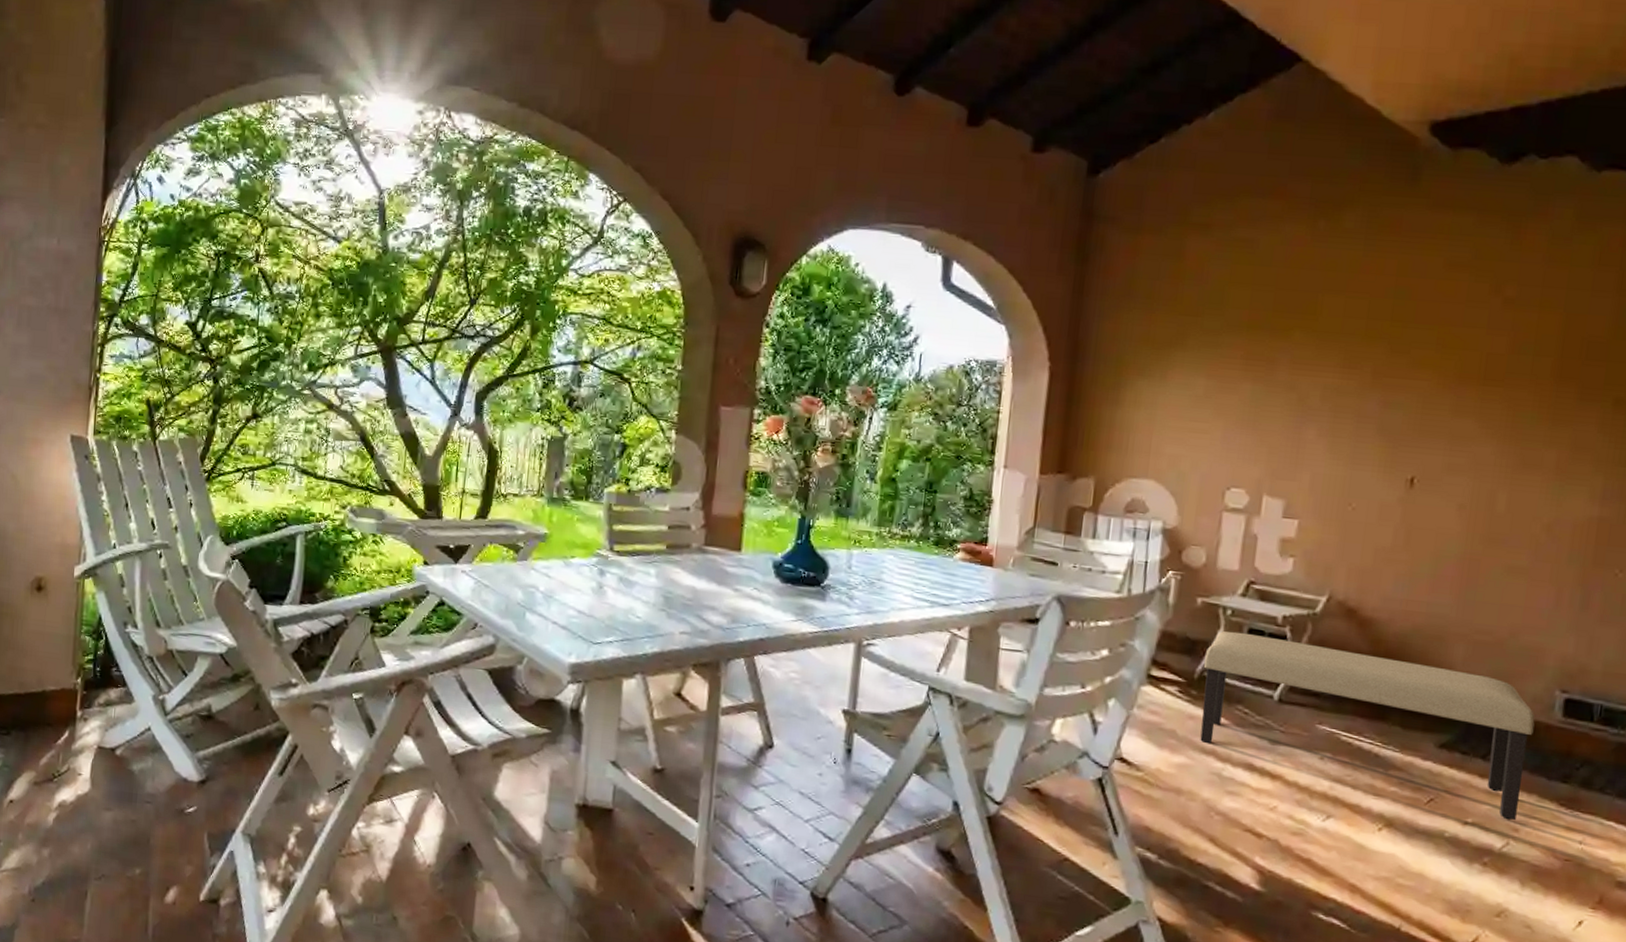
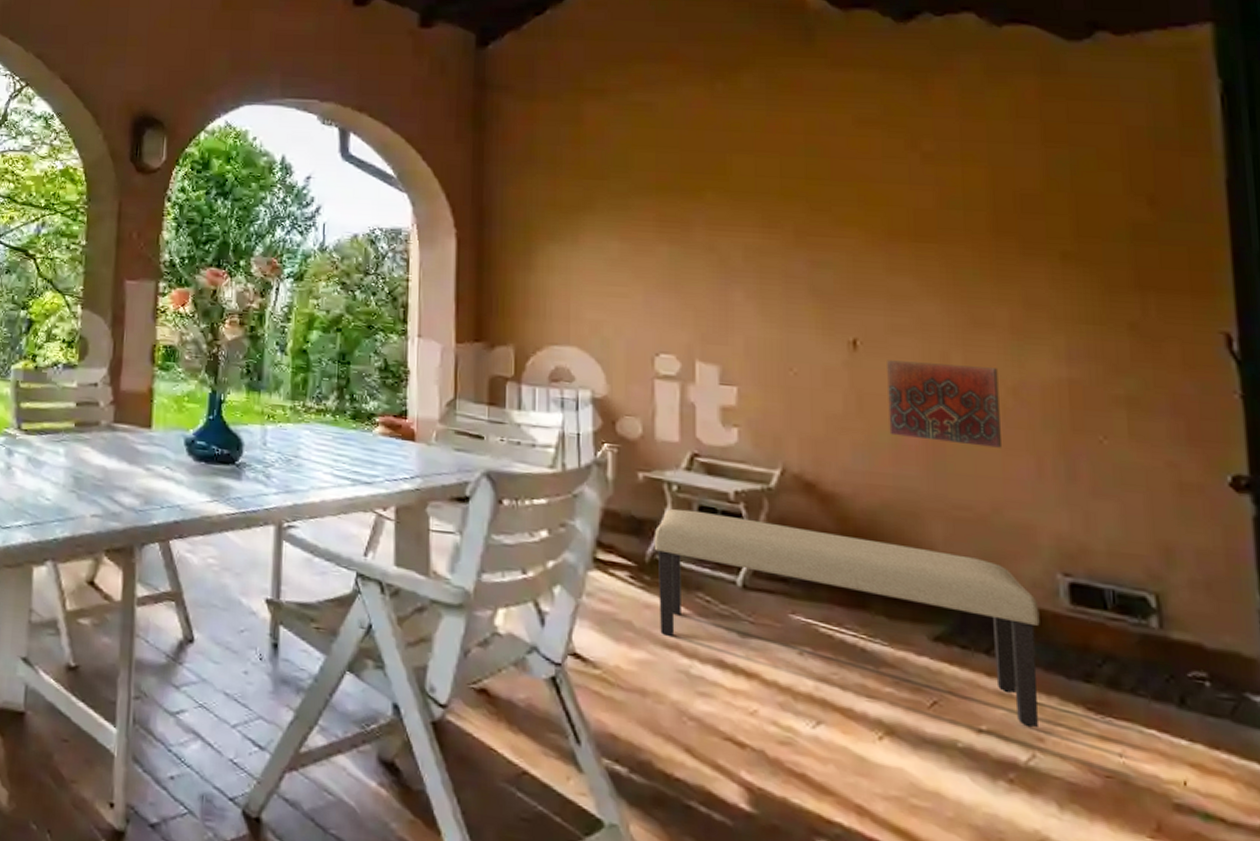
decorative tile: none [1430,497,1537,579] -> present [887,360,1001,448]

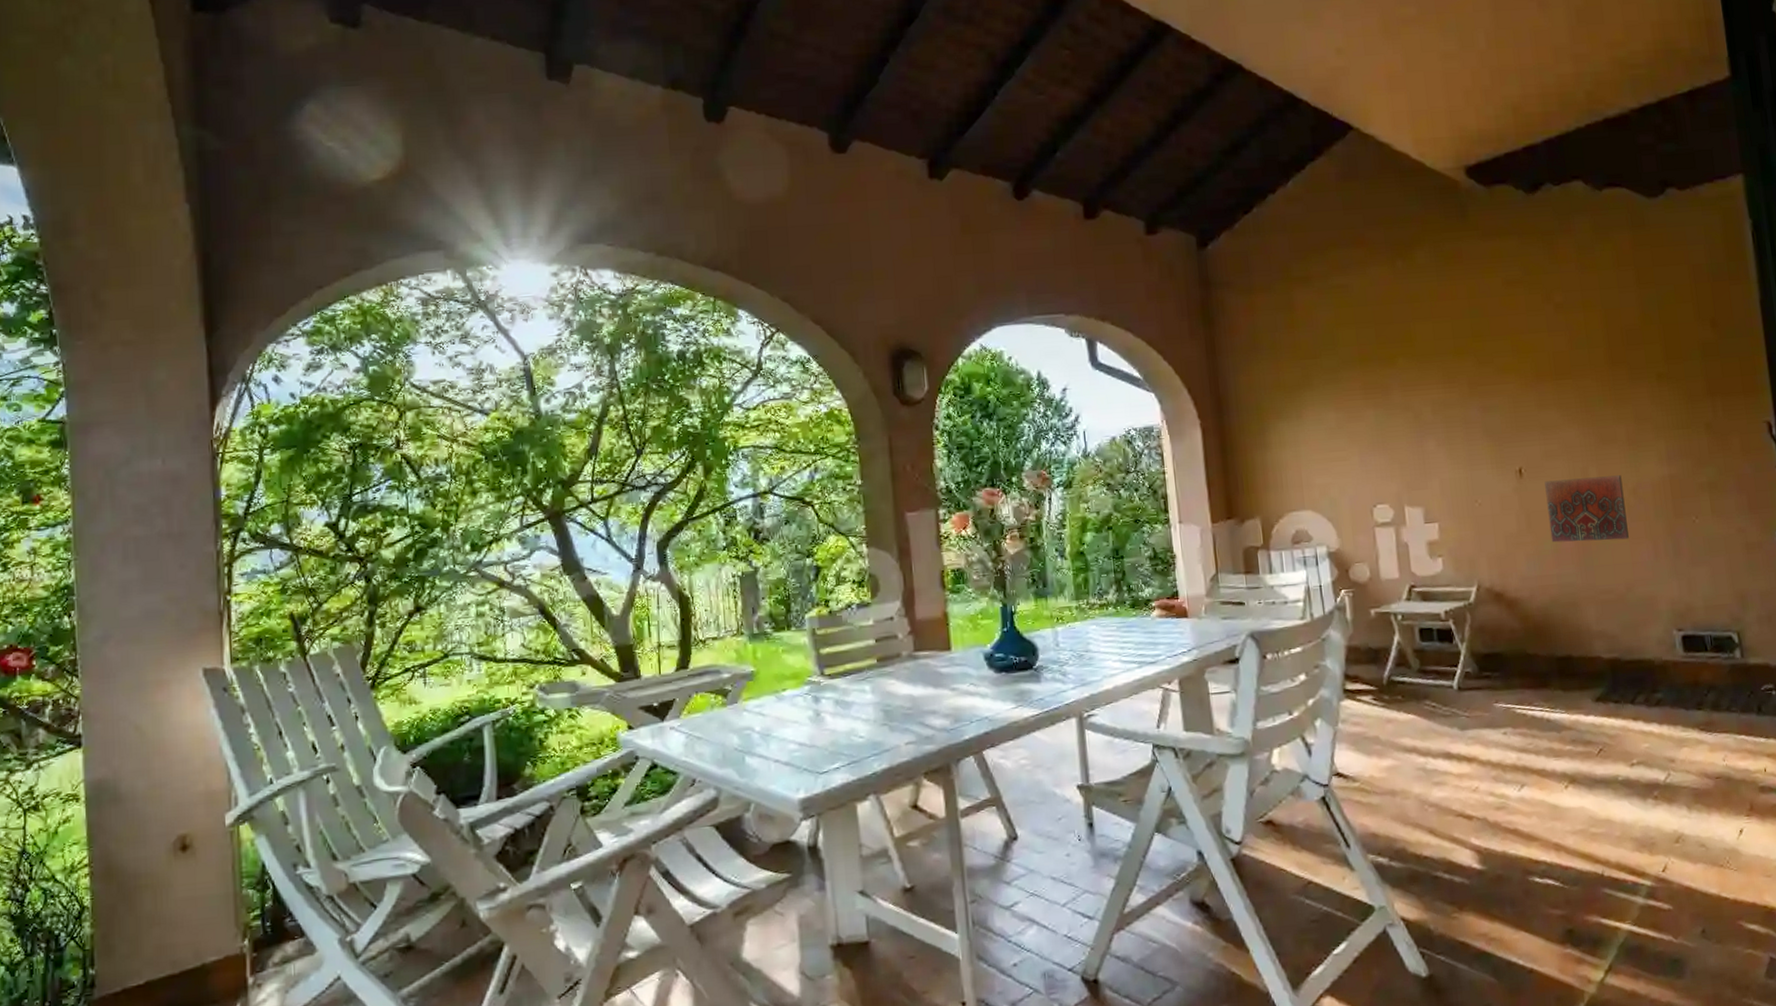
bench: present [654,509,1040,729] -> none [1388,629,1670,754]

